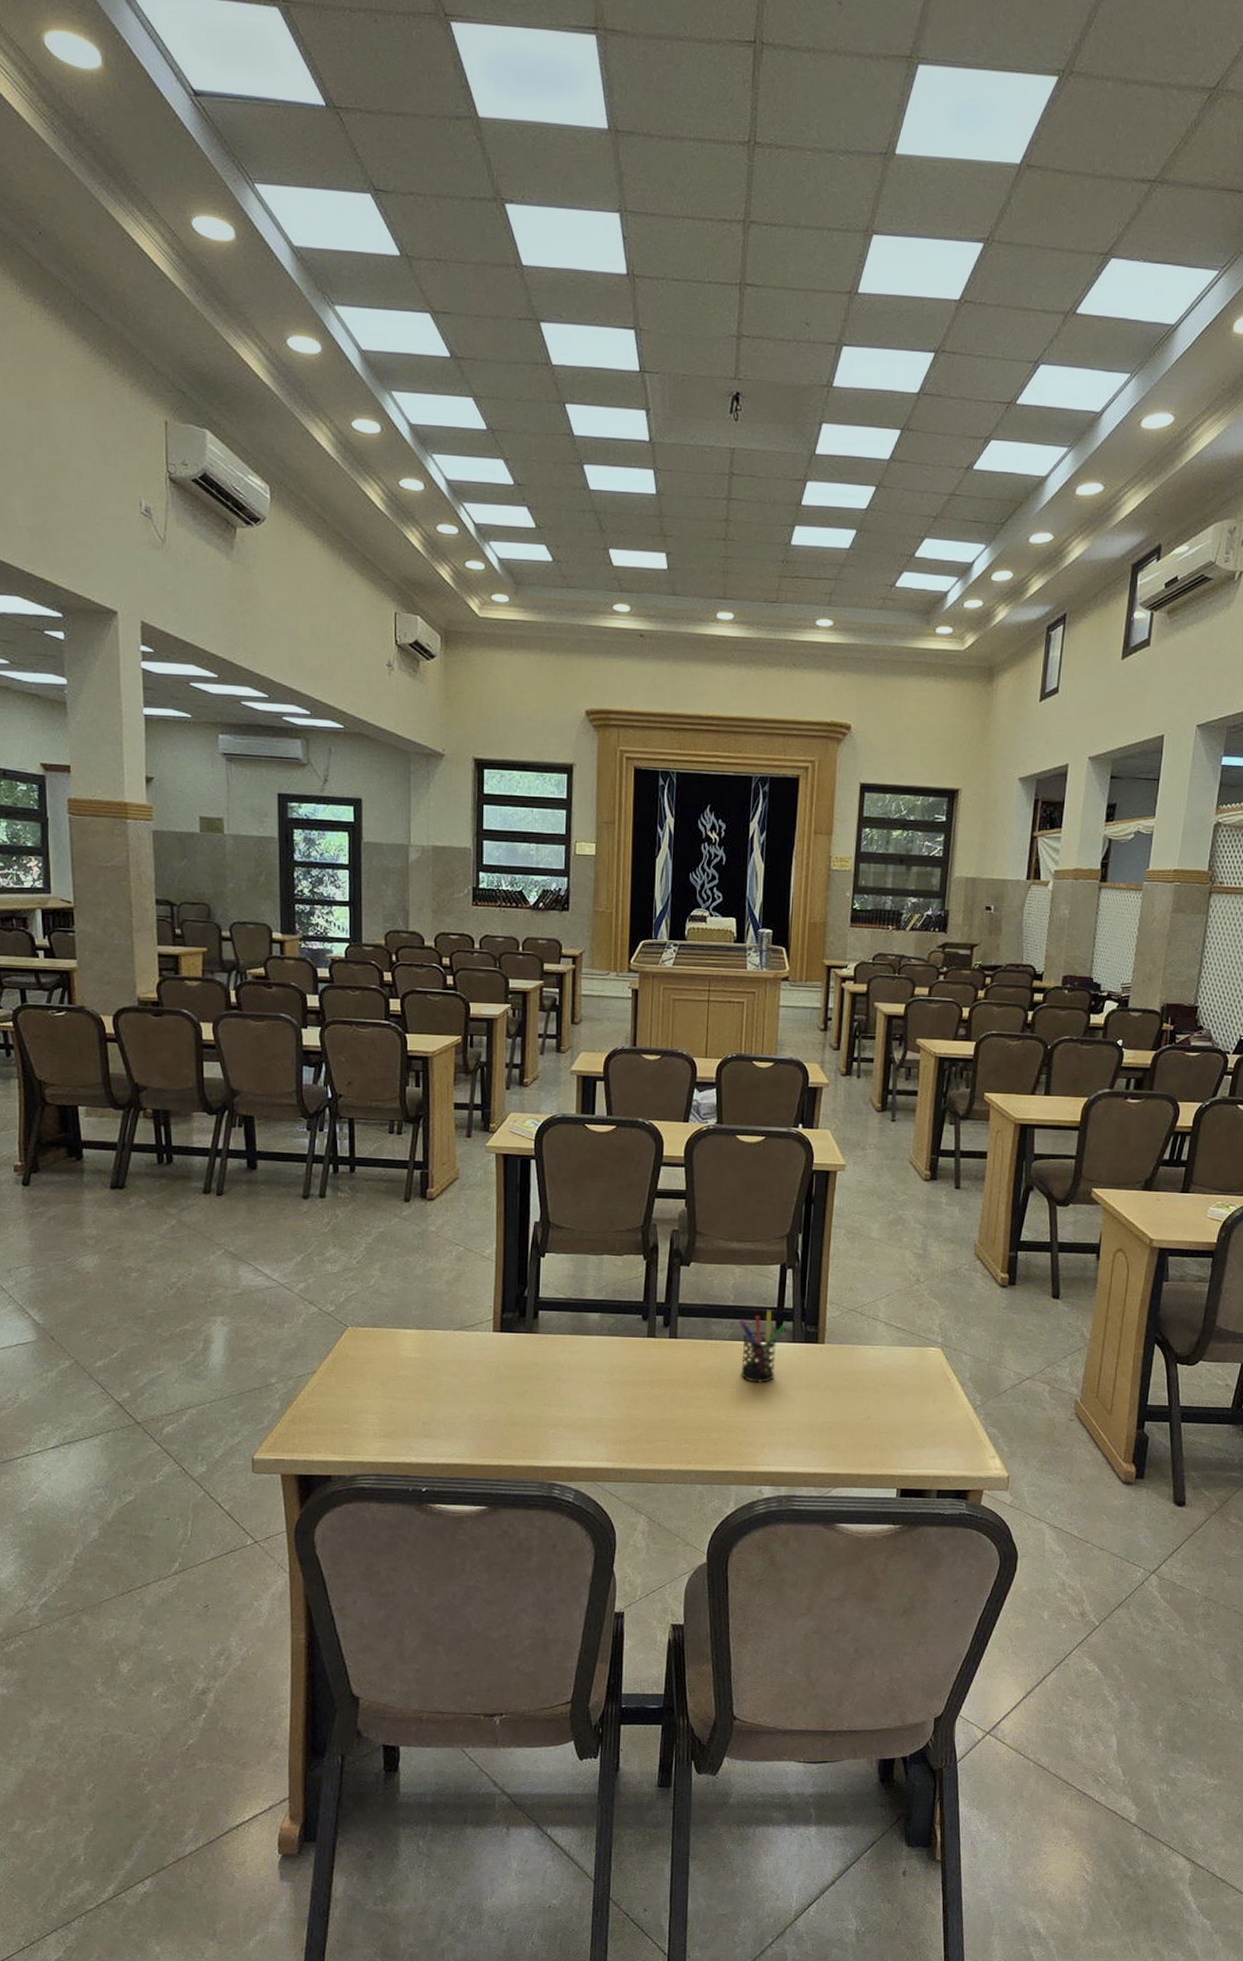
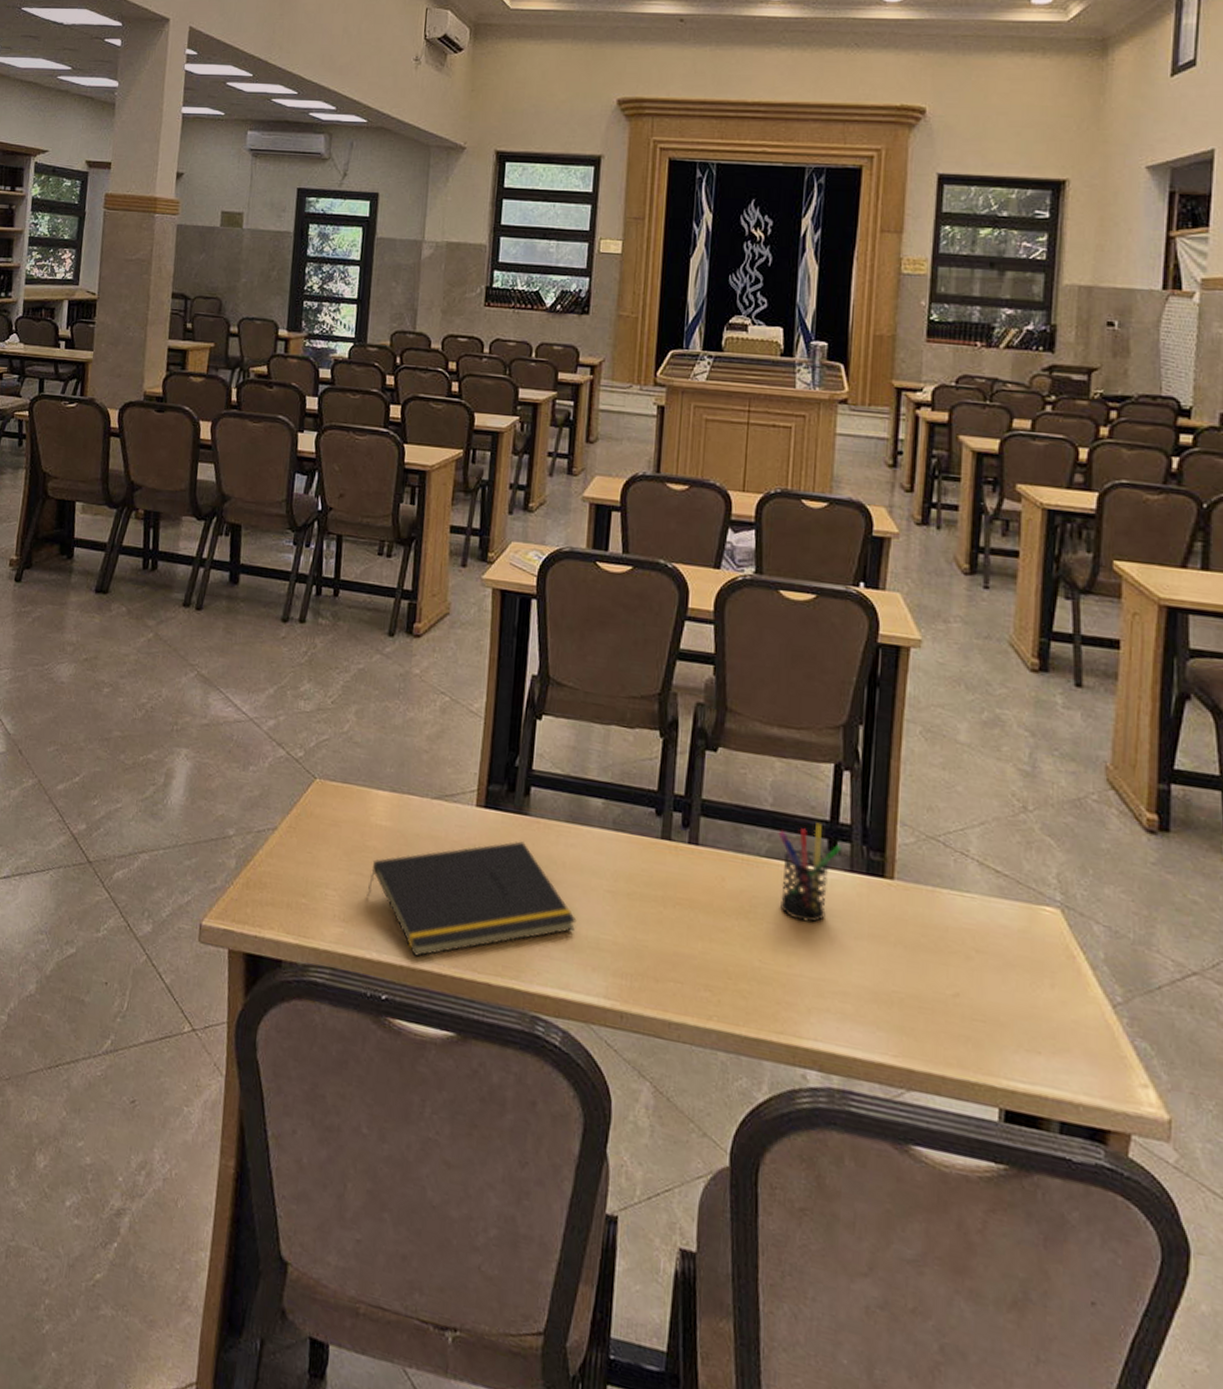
notepad: none [402,1354,582,1454] -> present [366,841,577,957]

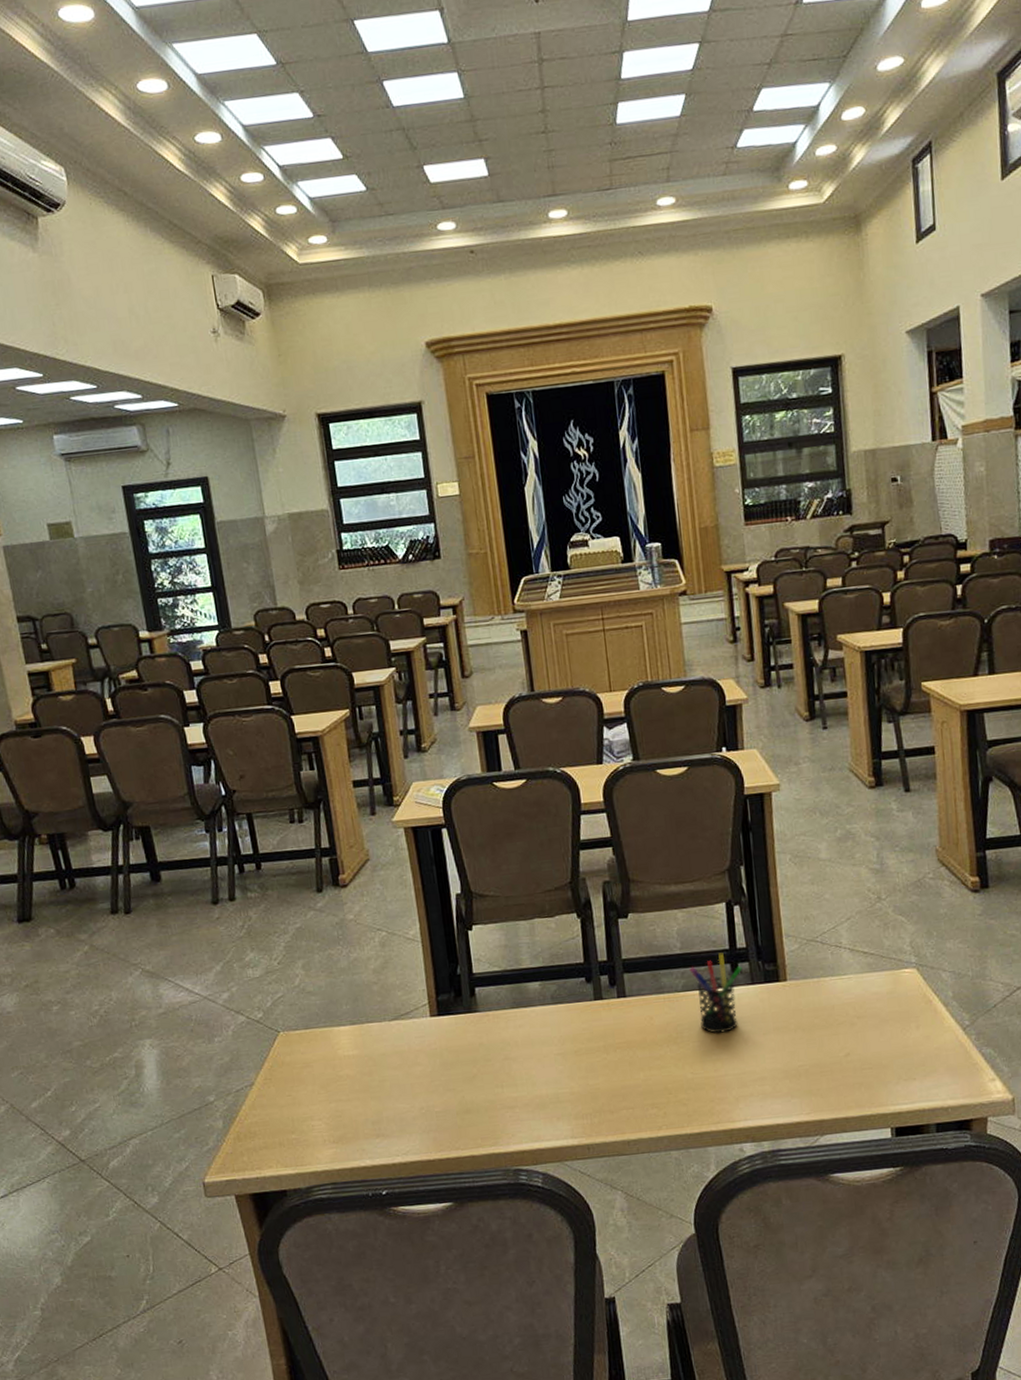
notepad: present [366,841,577,957] -> none [349,1034,537,1153]

